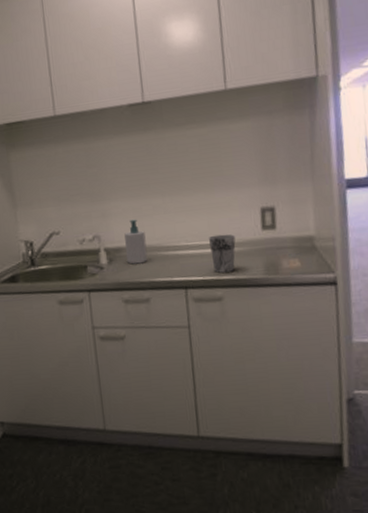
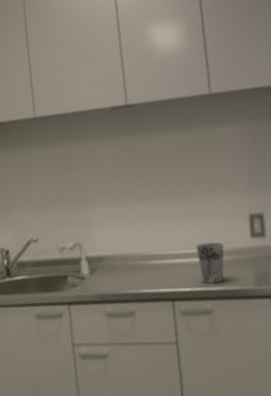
soap bottle: present [124,219,148,265] -> none [107,226,132,275]

